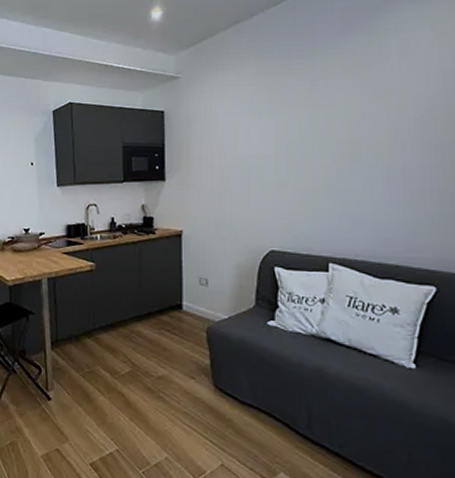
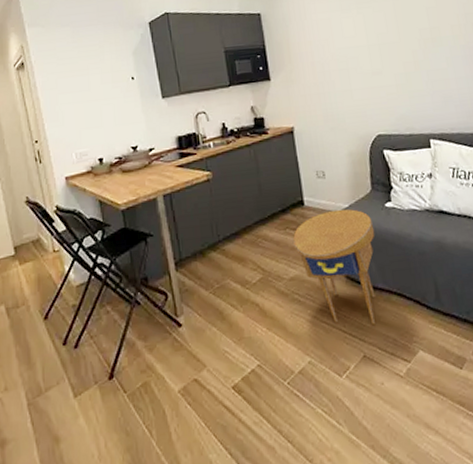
side table: none [167,319,252,438] -> present [293,209,376,326]

